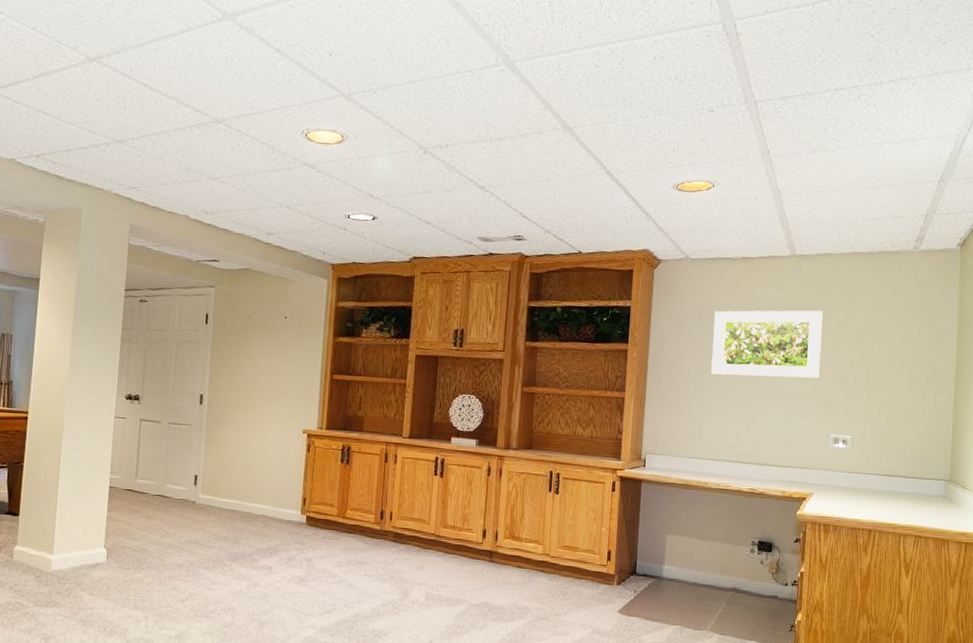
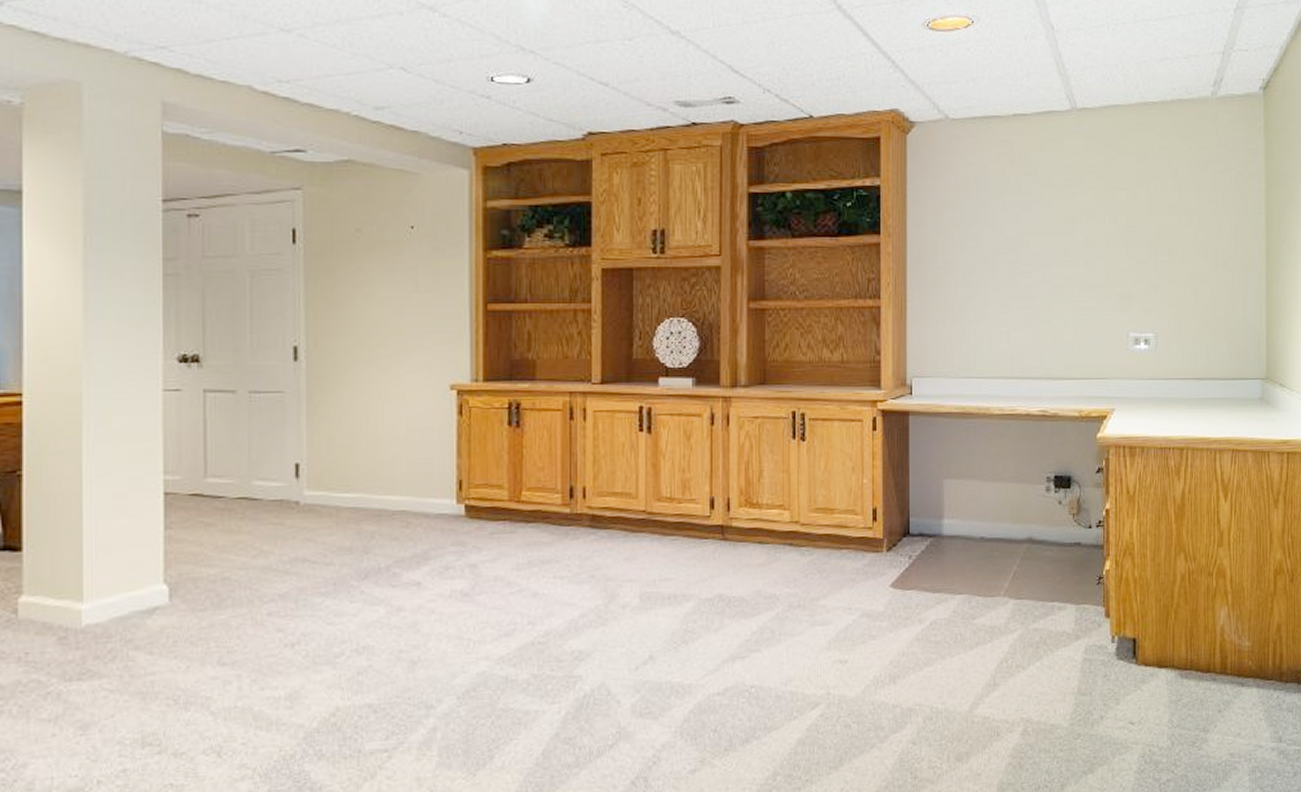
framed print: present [711,310,824,379] -> none [985,178,1114,268]

